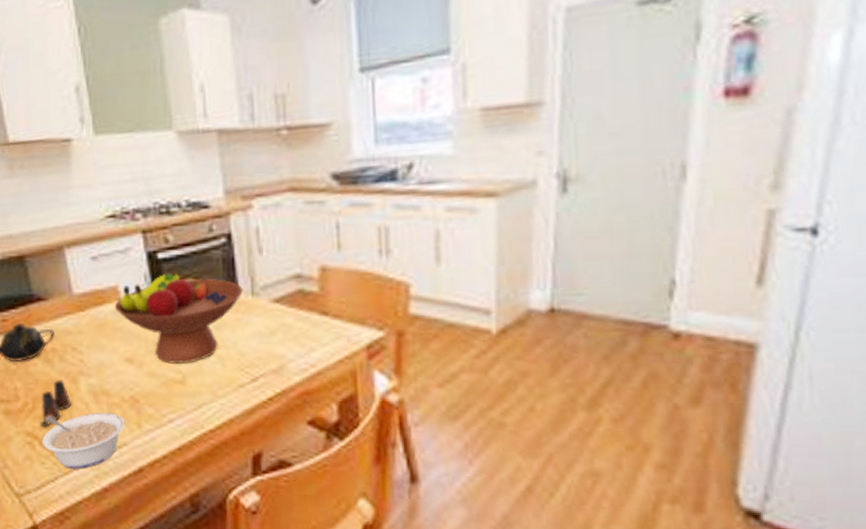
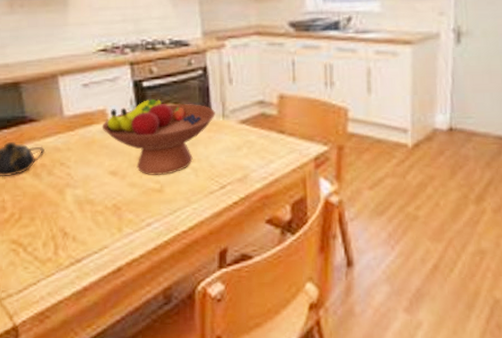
salt shaker: present [40,379,71,427] -> none [25,191,57,235]
legume: present [42,413,124,469] -> none [26,220,106,272]

